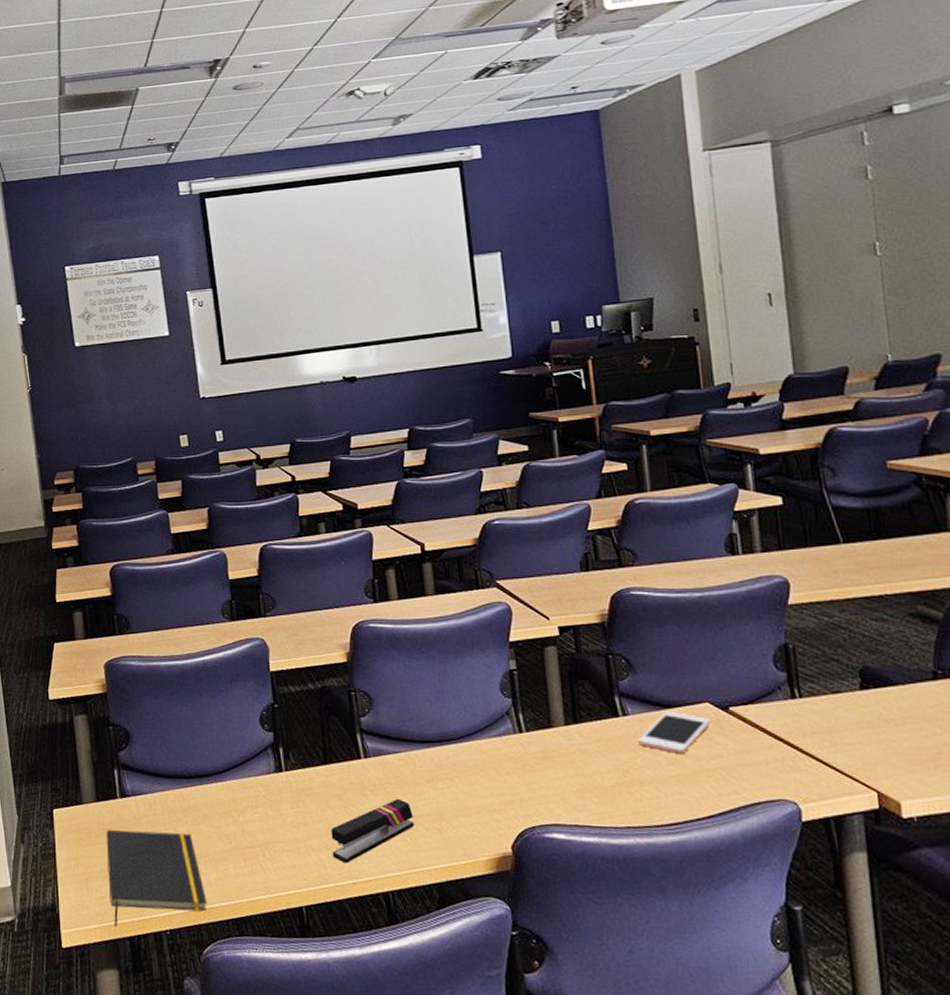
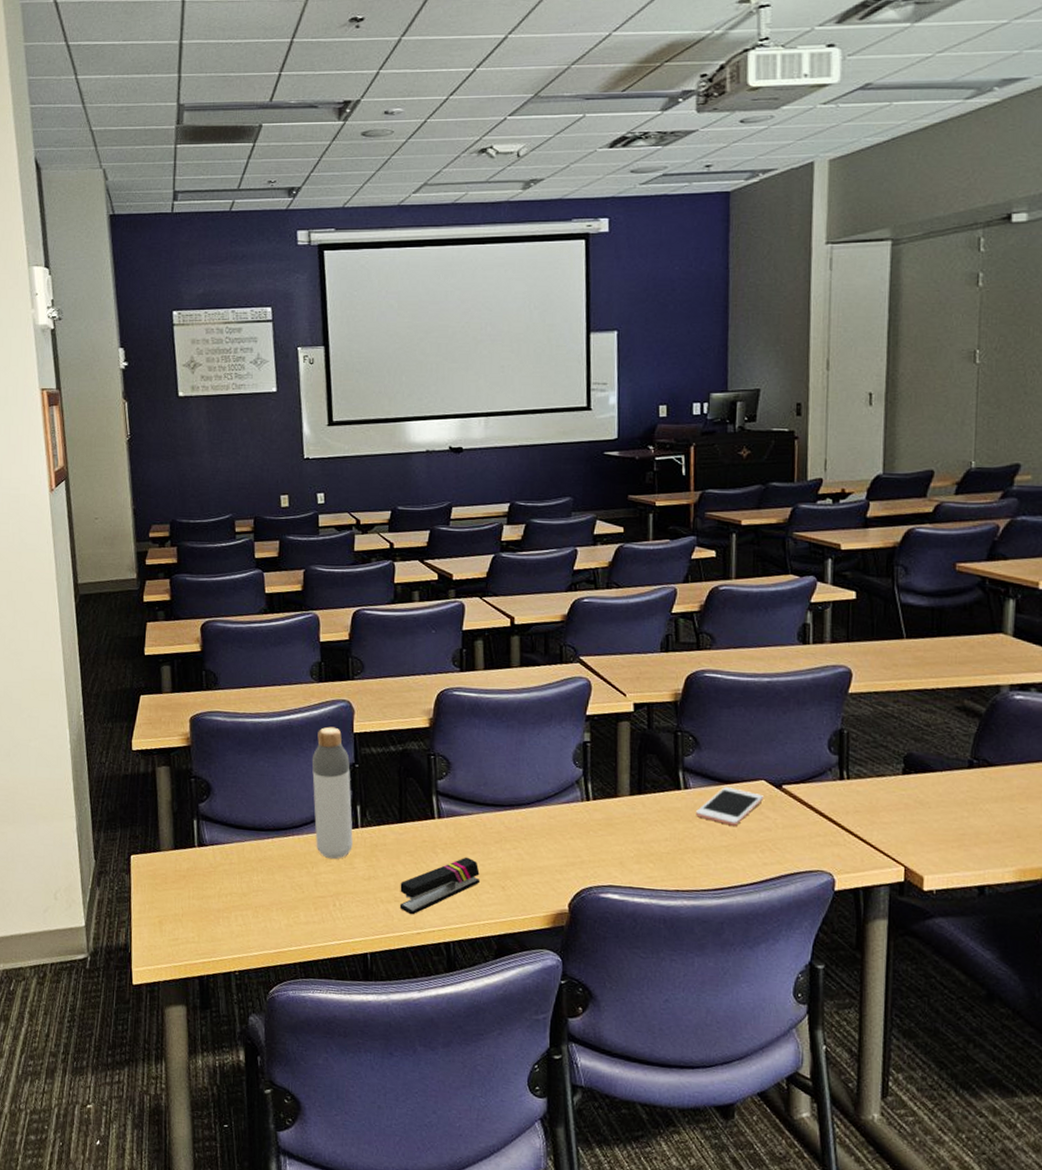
notepad: present [106,830,207,927] -> none [181,876,277,967]
bottle: none [229,666,278,806] -> present [311,726,353,860]

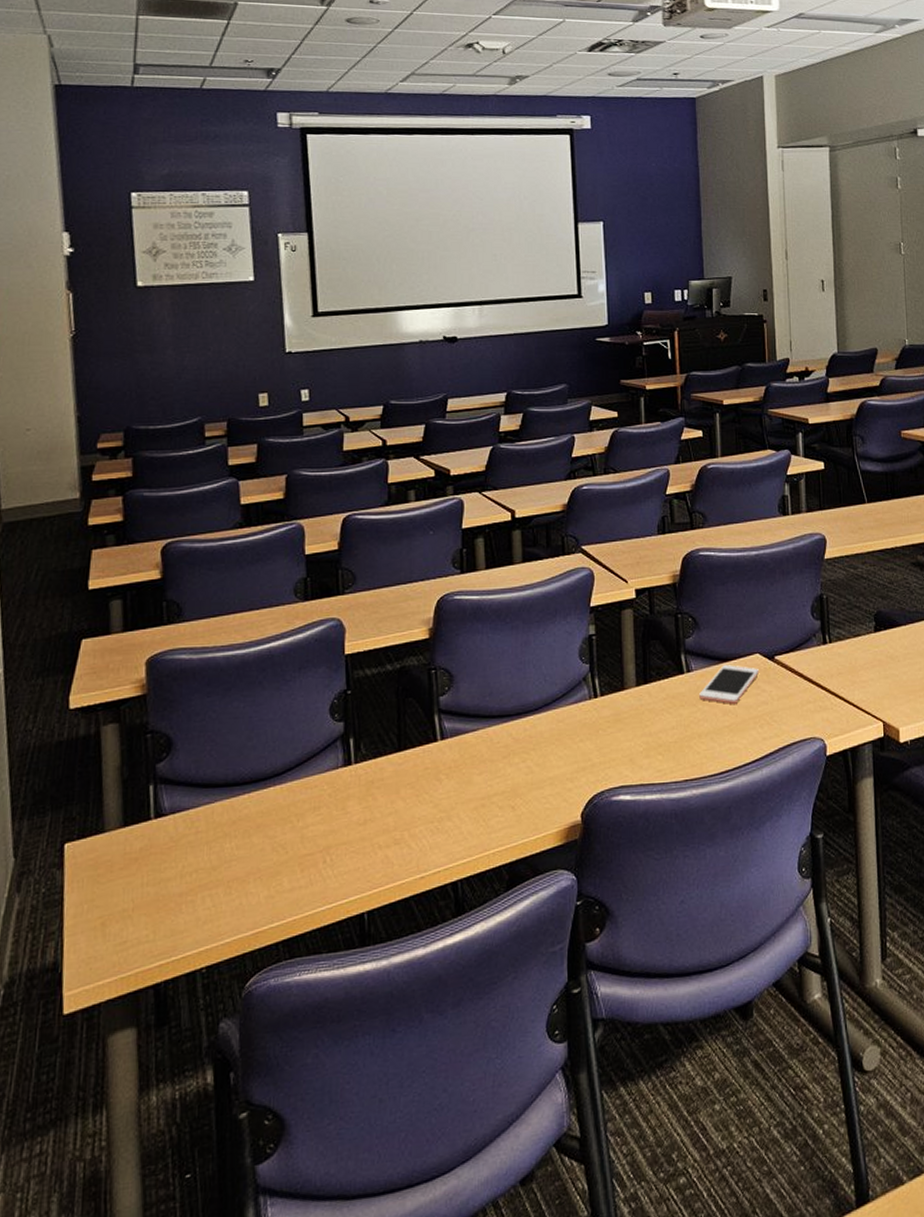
bottle: present [311,726,353,860] -> none [296,650,346,807]
stapler: present [399,856,481,915] -> none [400,779,489,857]

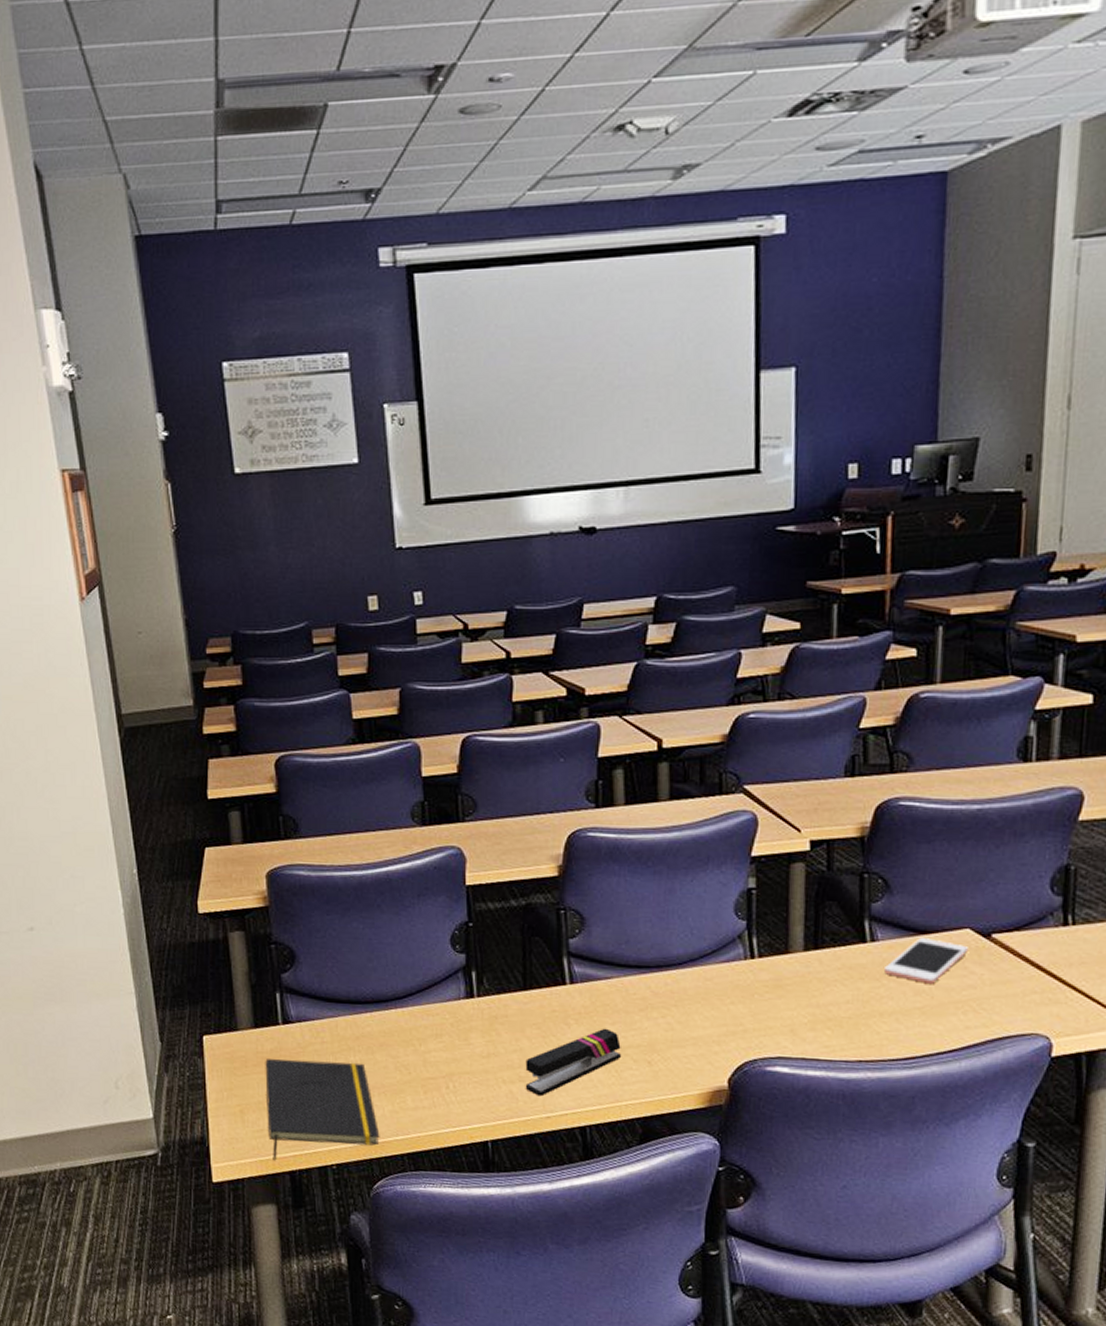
notepad: none [132,849,254,976] -> present [265,1059,380,1161]
stapler: none [400,779,489,857] -> present [525,1028,622,1097]

